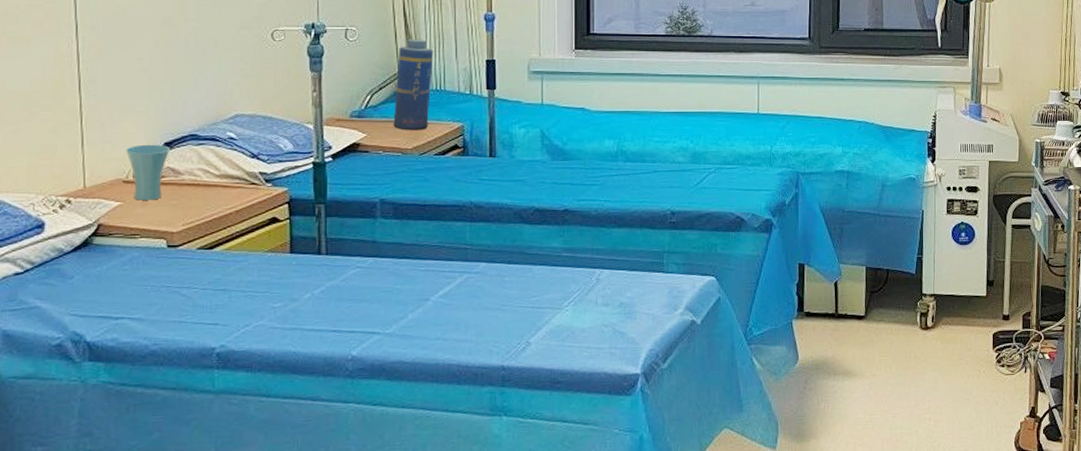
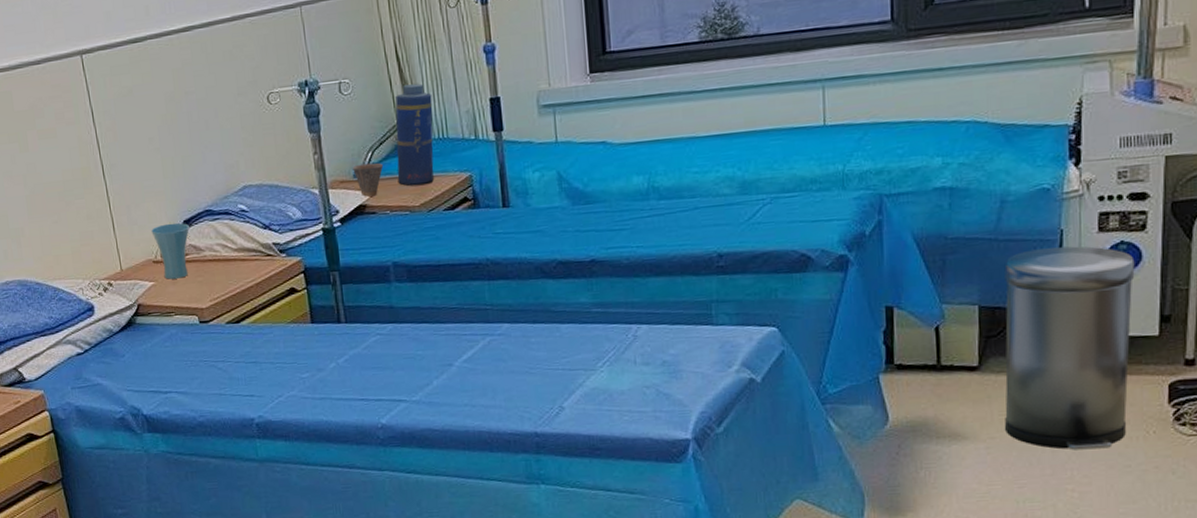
cup: none [350,105,380,136] -> present [352,162,383,197]
pedal bin: none [883,224,971,386] -> present [1004,246,1135,450]

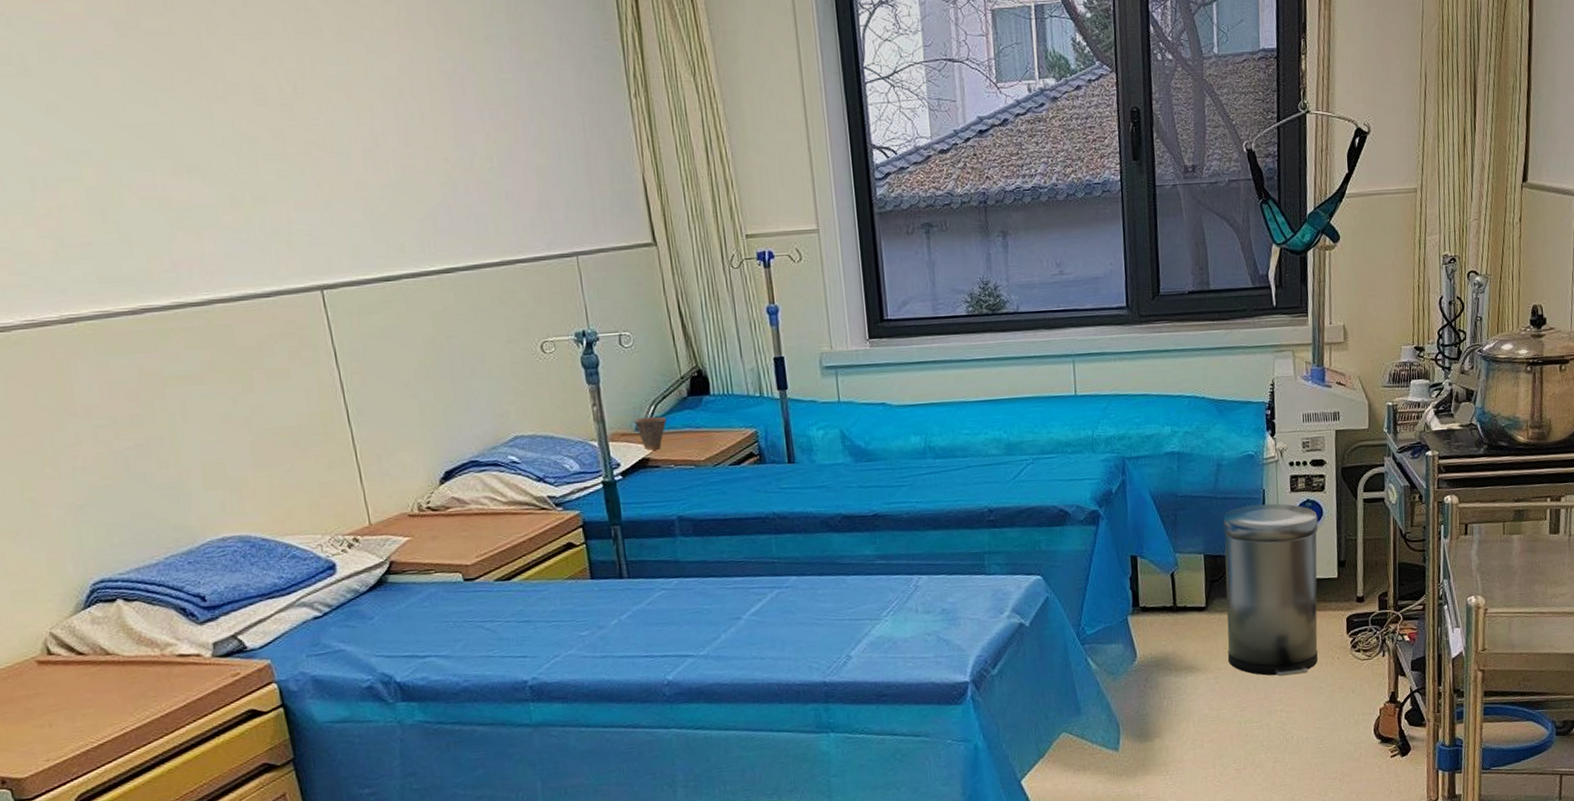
cup: present [151,222,189,279] -> none [406,474,452,534]
thermos: present [395,83,434,187] -> none [678,340,719,441]

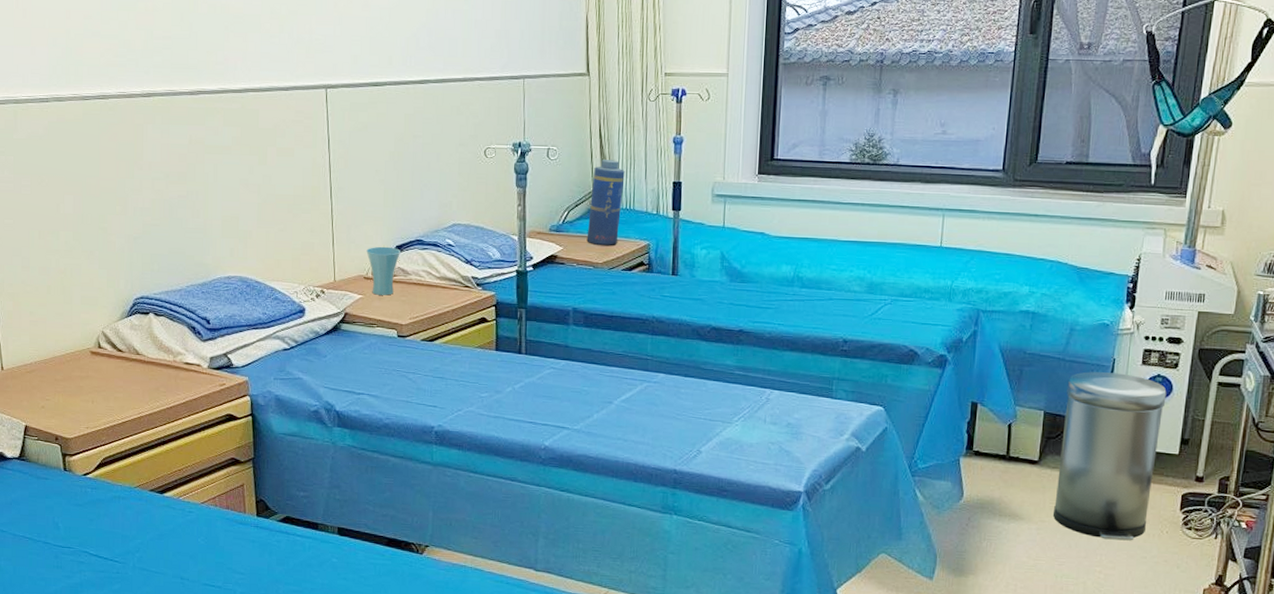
cup: none [406,474,452,534] -> present [366,246,400,296]
cup: present [634,416,666,451] -> none [549,220,575,249]
thermos: none [678,340,719,441] -> present [586,160,625,247]

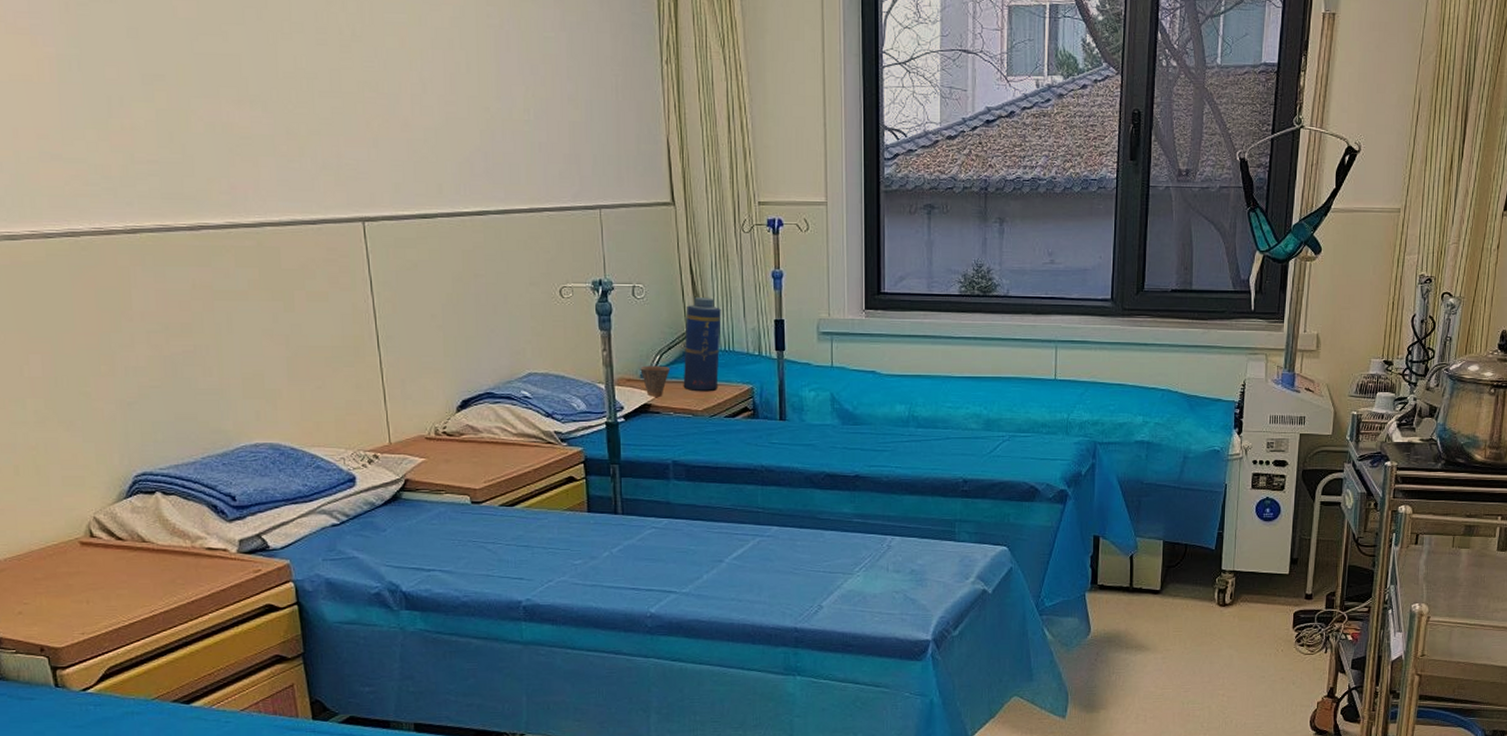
cup: present [366,246,400,296] -> none [426,401,468,457]
cup: none [549,220,575,249] -> present [640,365,669,397]
pedal bin: present [1053,372,1167,541] -> none [1177,498,1275,663]

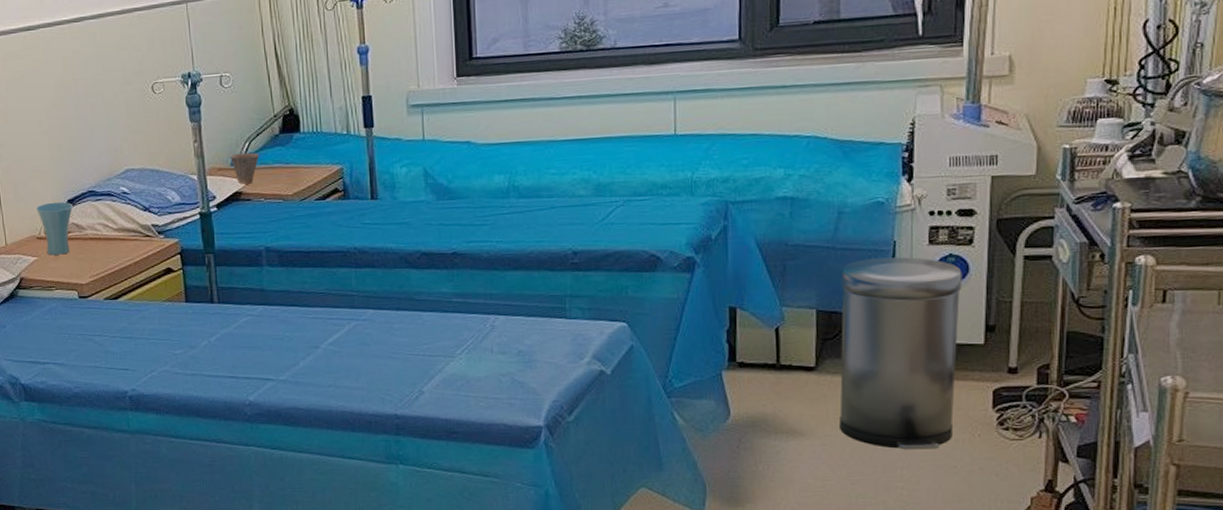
cup: none [426,401,468,457] -> present [36,201,73,255]
thermos: present [683,297,721,392] -> none [272,80,308,177]
pedal bin: none [1177,498,1275,663] -> present [839,257,962,450]

